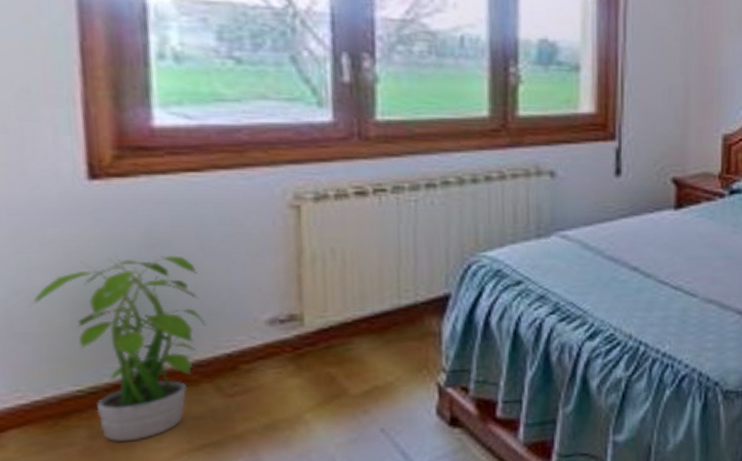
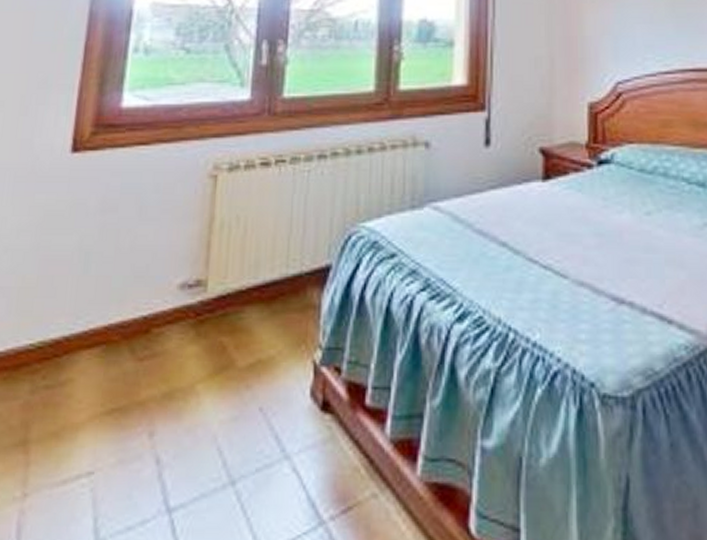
potted plant: present [28,255,205,442] -> none [11,220,133,400]

